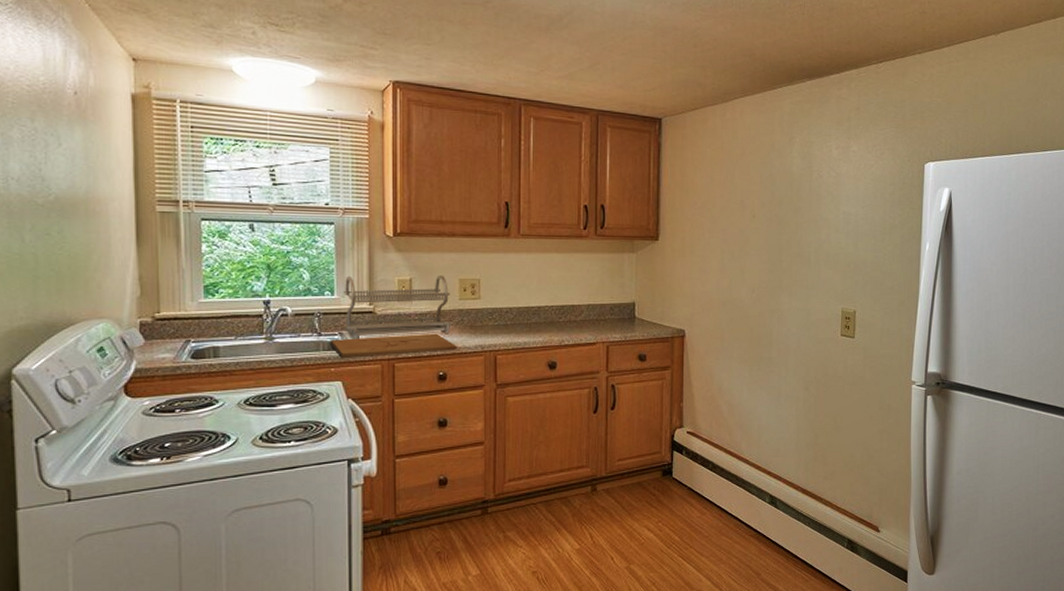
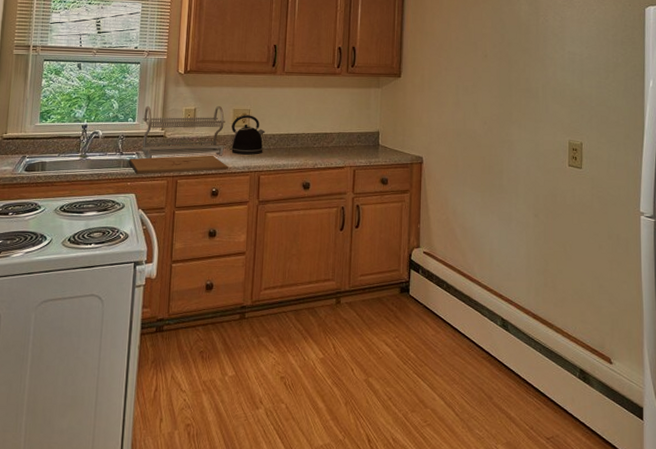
kettle: none [457,285,500,332] -> present [229,115,265,155]

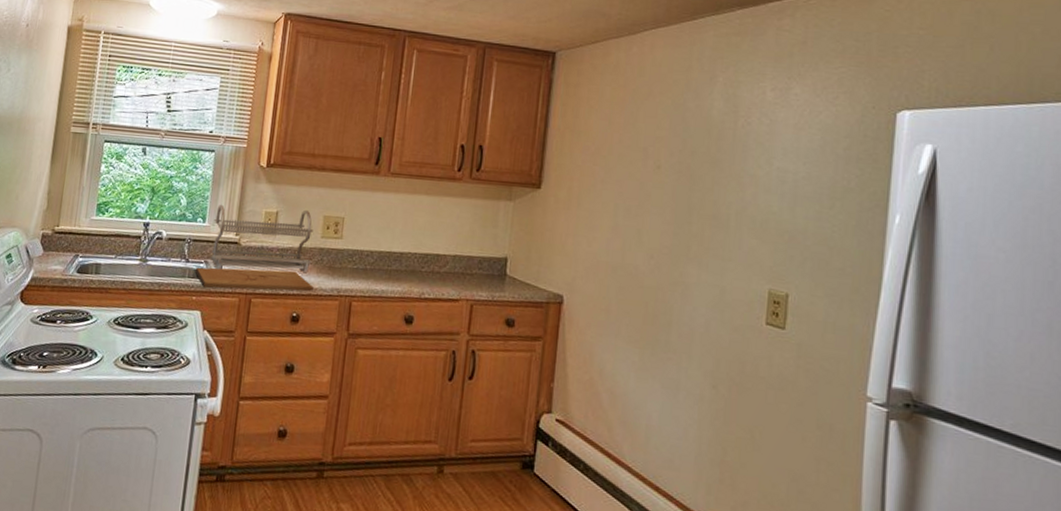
kettle: present [229,115,265,155] -> none [316,223,362,275]

